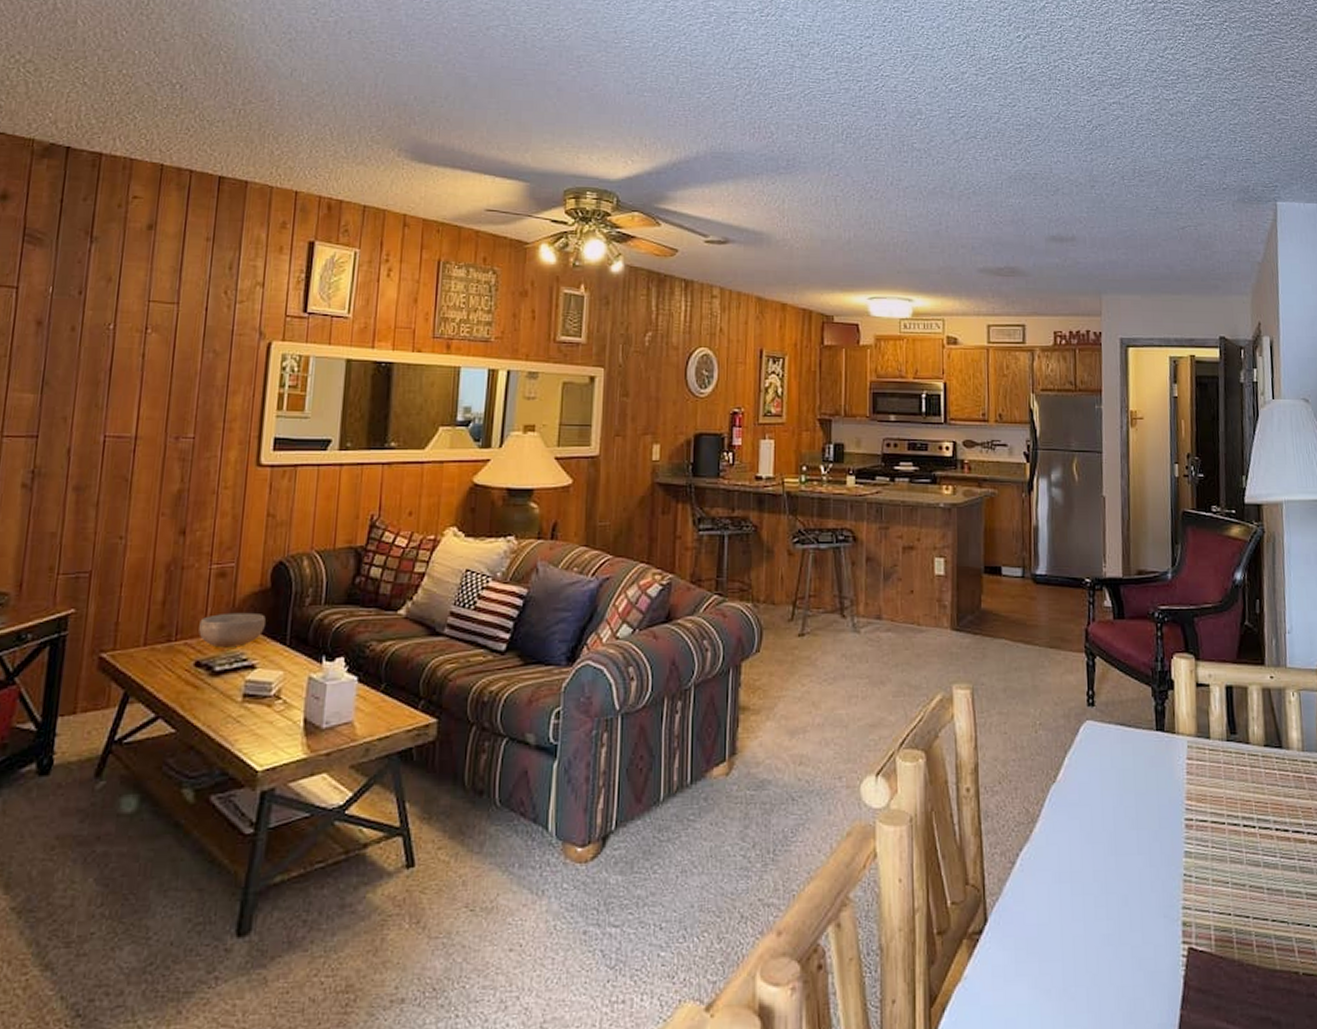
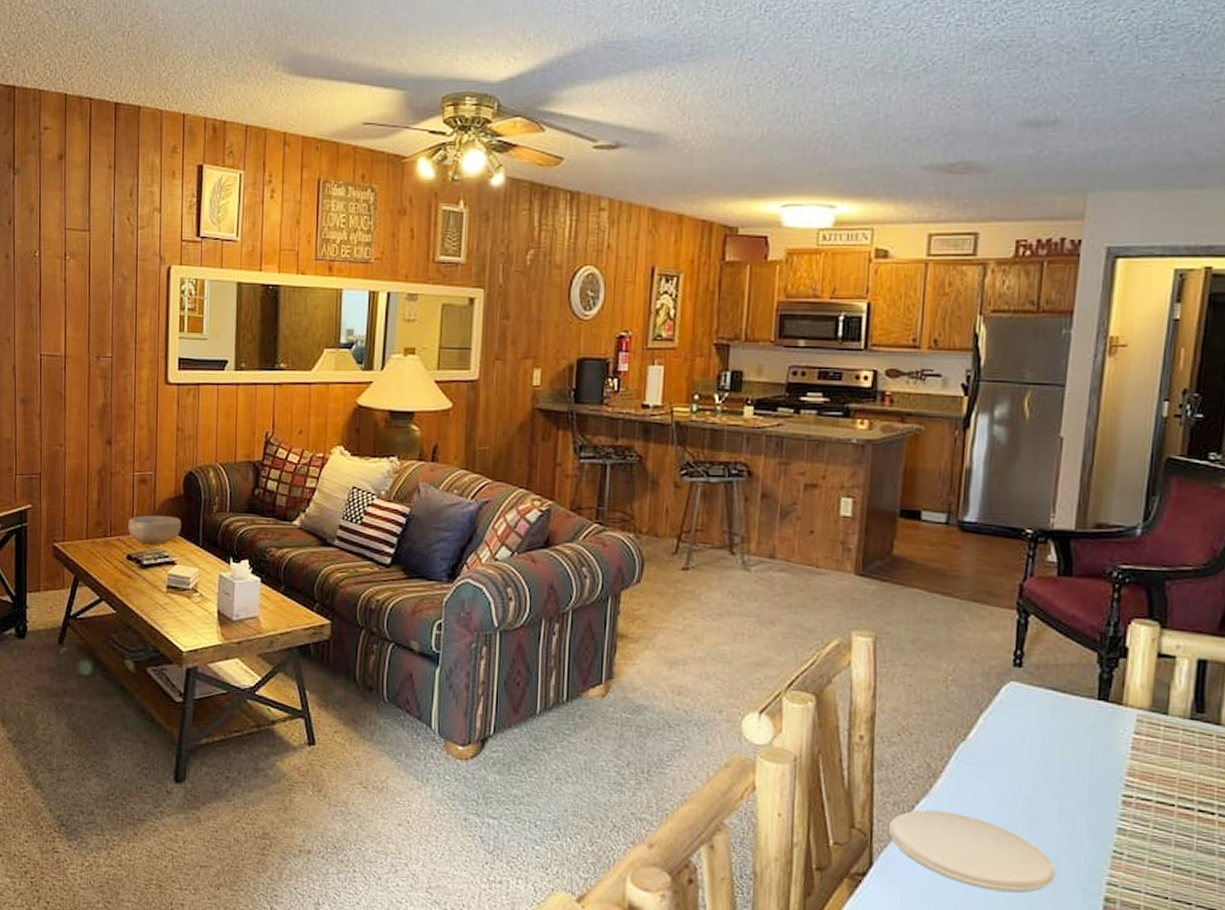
plate: none [998,855,1142,931] -> present [888,810,1056,893]

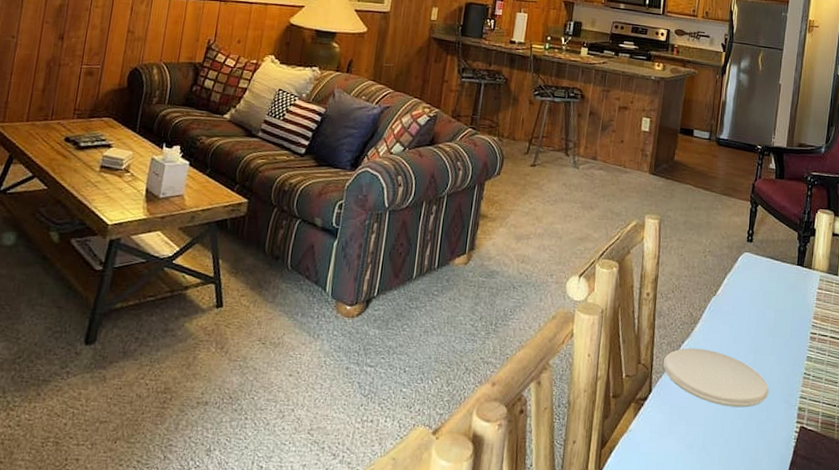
bowl: present [128,515,181,545] -> none [69,103,122,130]

